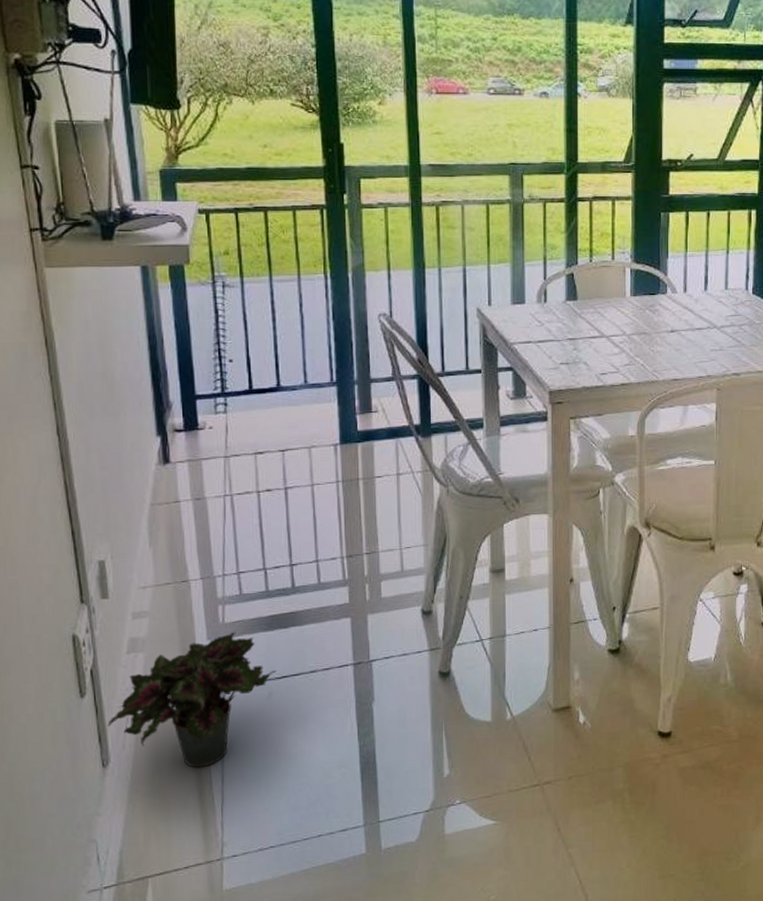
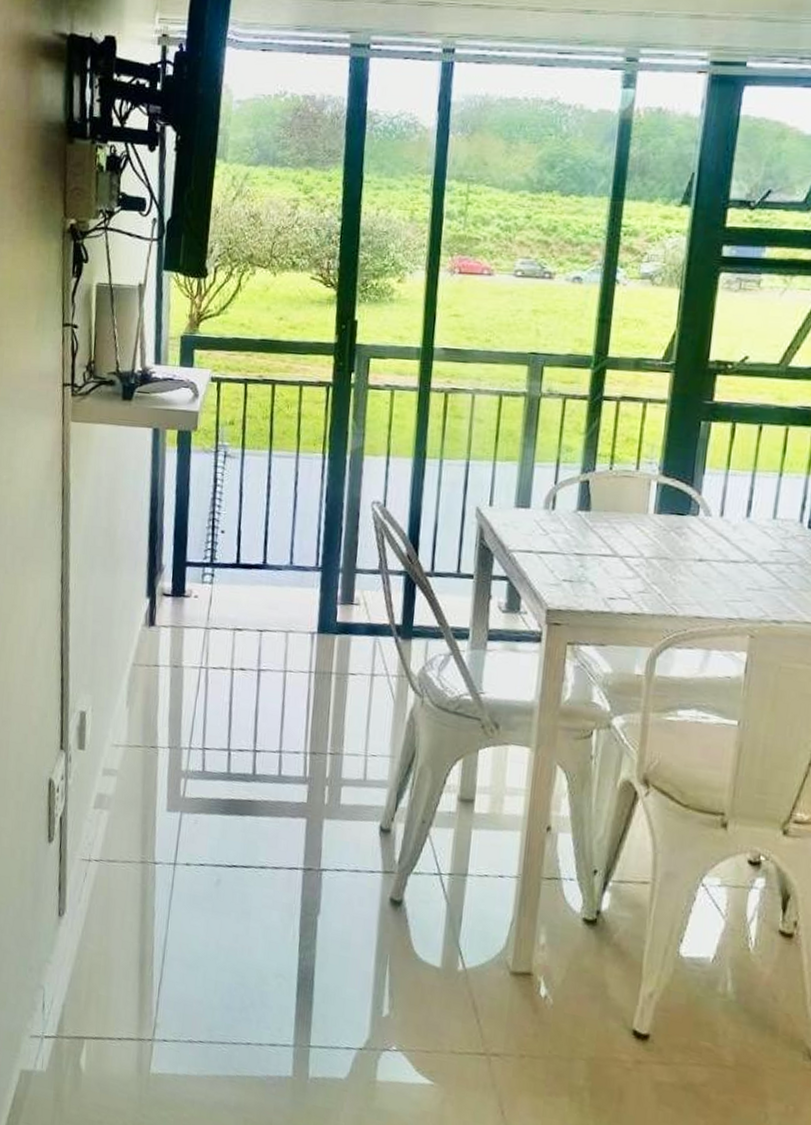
potted plant: present [107,631,276,768] -> none [68,808,227,940]

